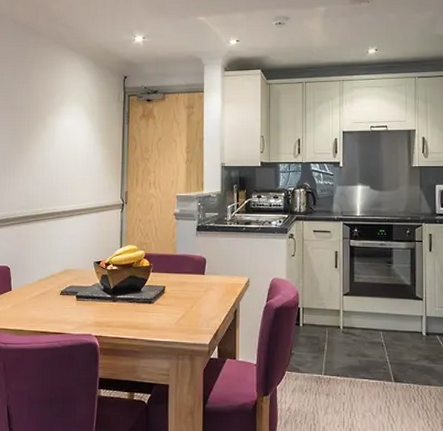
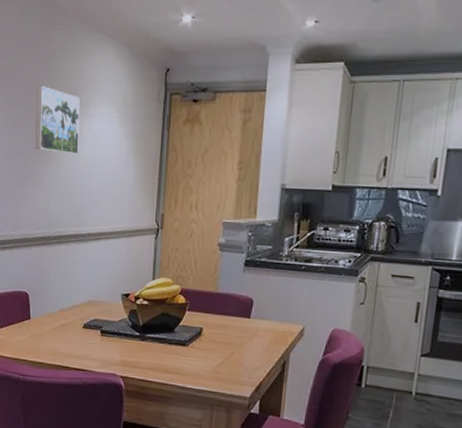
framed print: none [15,91,54,145] -> present [35,86,81,154]

